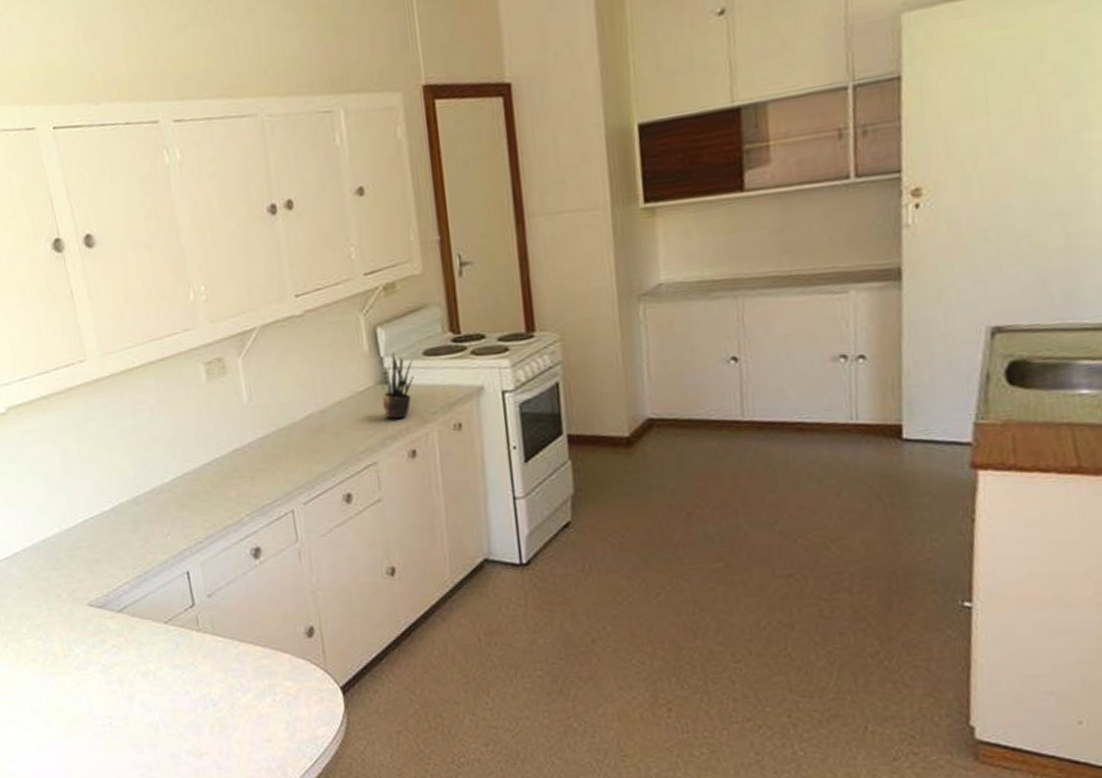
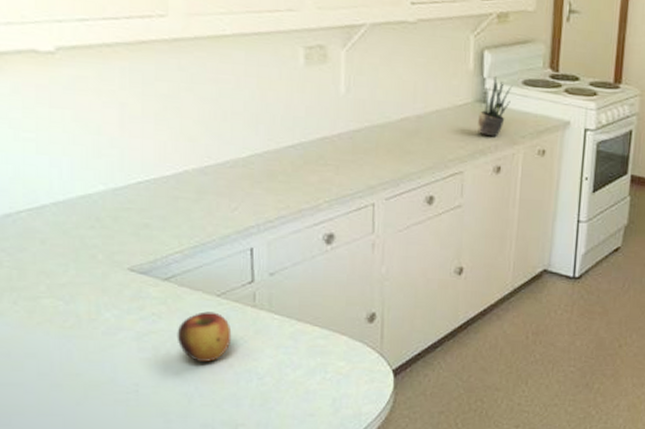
apple: none [136,639,184,690] -> present [177,311,232,362]

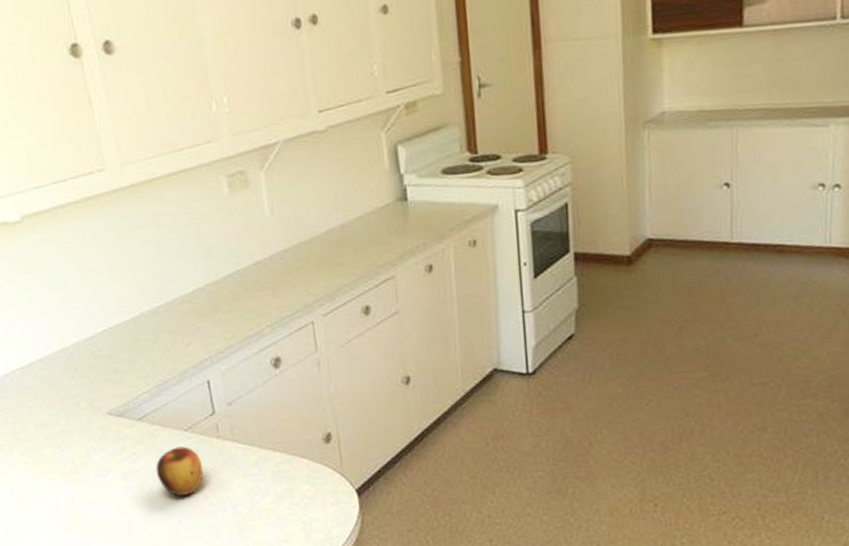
potted plant: present [478,77,513,137] -> none [402,171,432,235]

